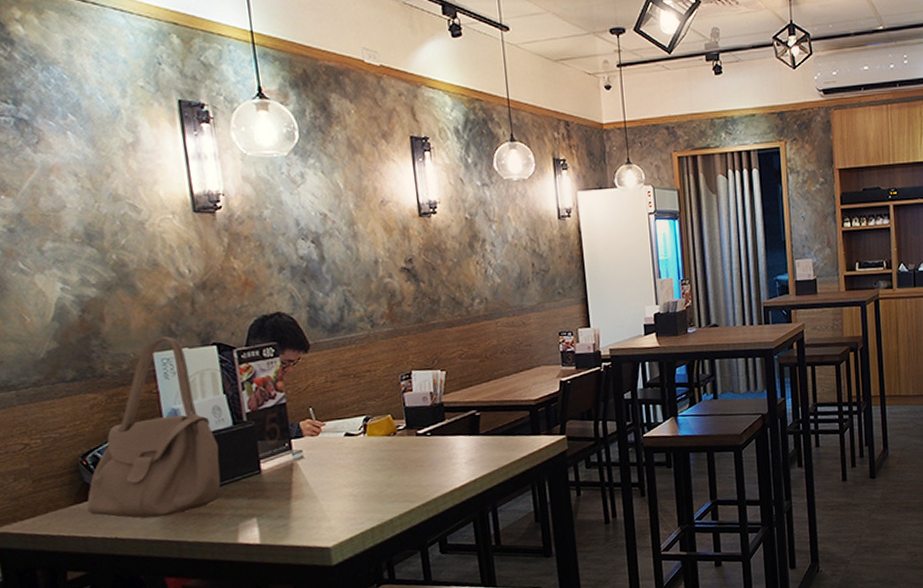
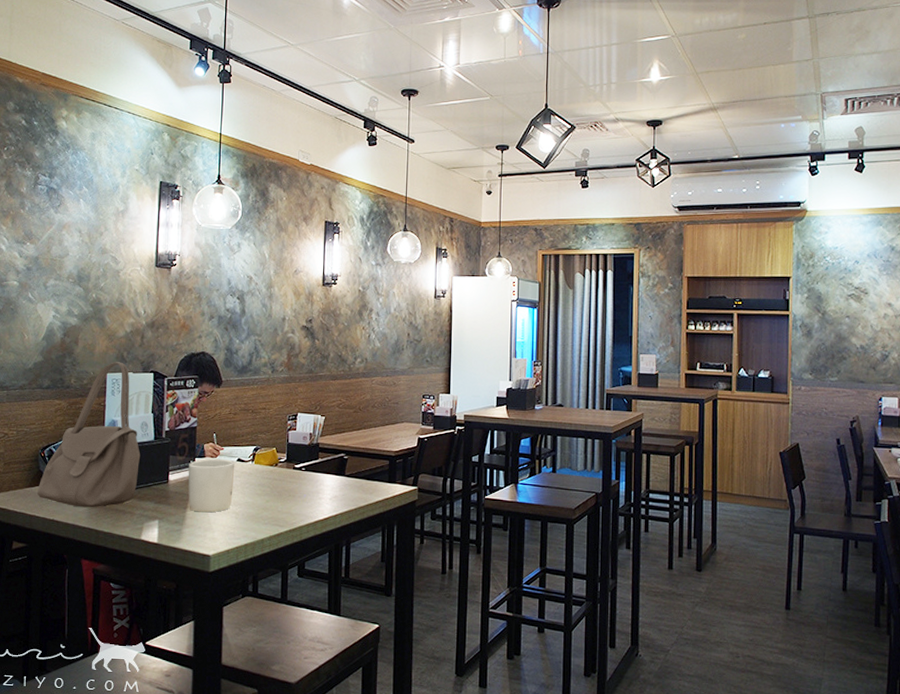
mug: none [283,435,347,501] -> present [188,459,235,513]

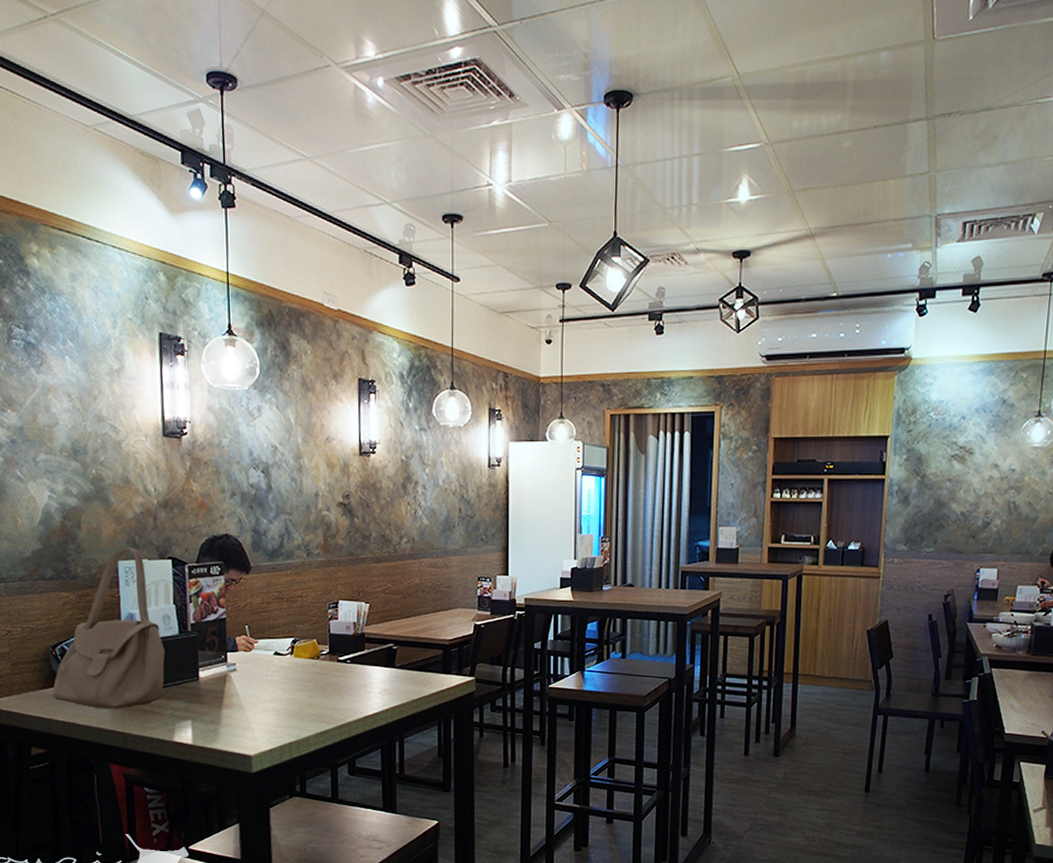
mug: present [188,459,235,513] -> none [219,653,272,711]

